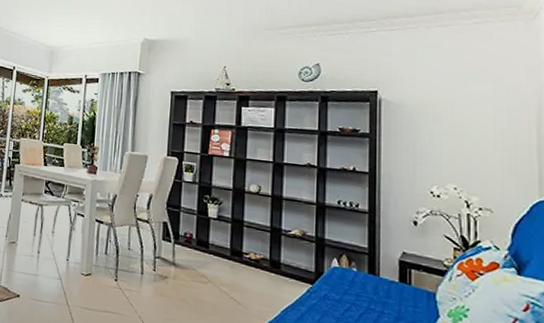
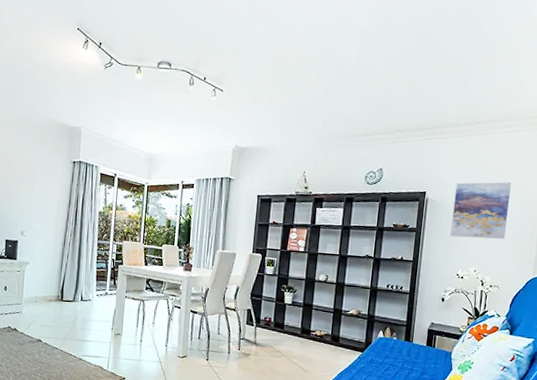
wall art: none [416,80,492,151] -> present [450,182,512,240]

